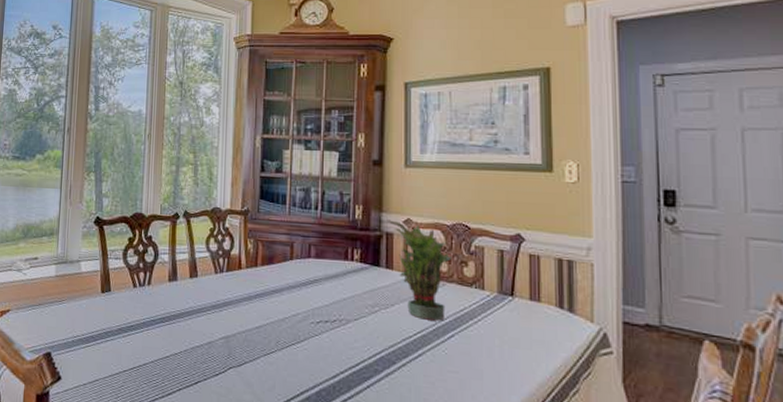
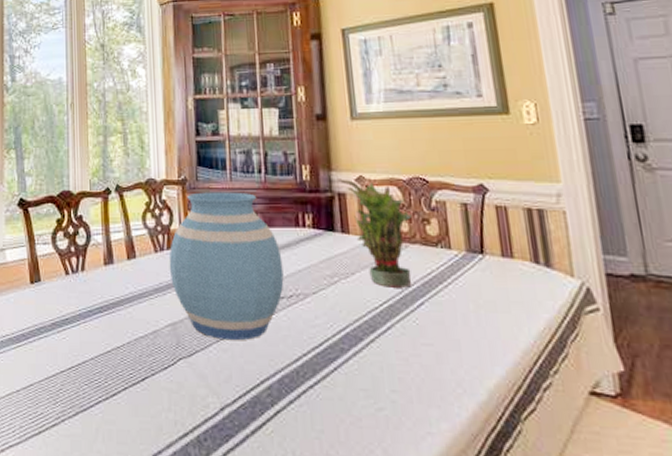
vase: none [227,223,330,356] -> present [169,192,284,341]

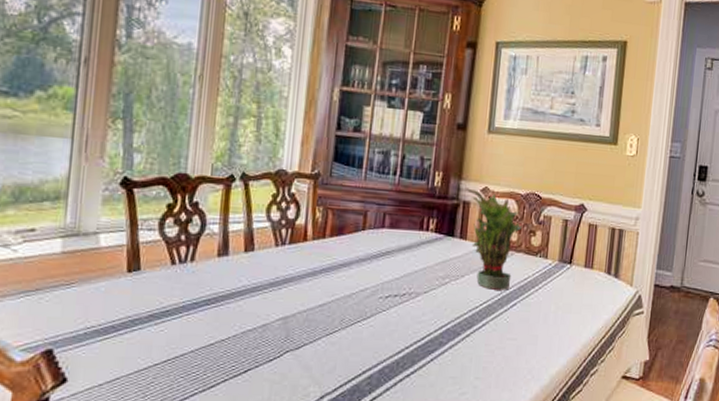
vase: present [169,192,284,341] -> none [288,188,402,335]

